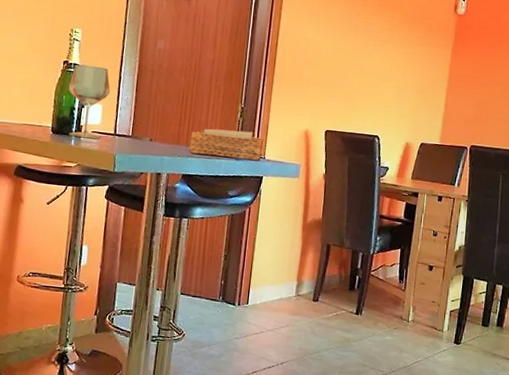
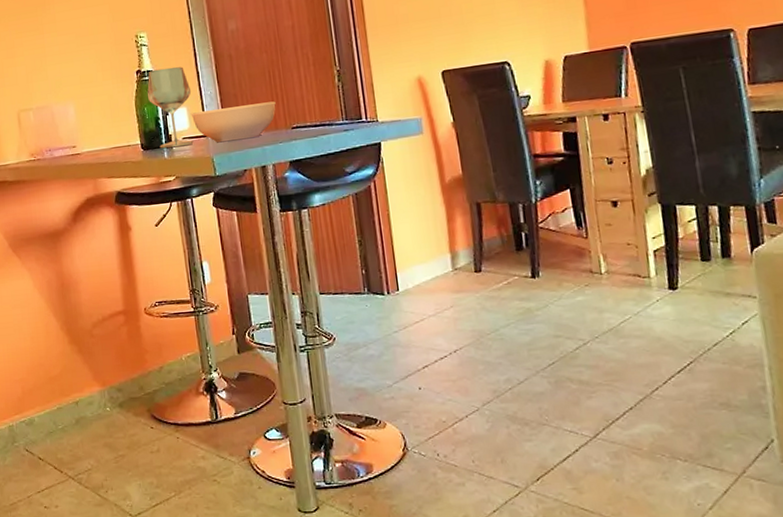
bowl: none [104,111,183,147] -> present [190,101,276,143]
napkin holder: present [188,128,264,161] -> none [287,94,374,136]

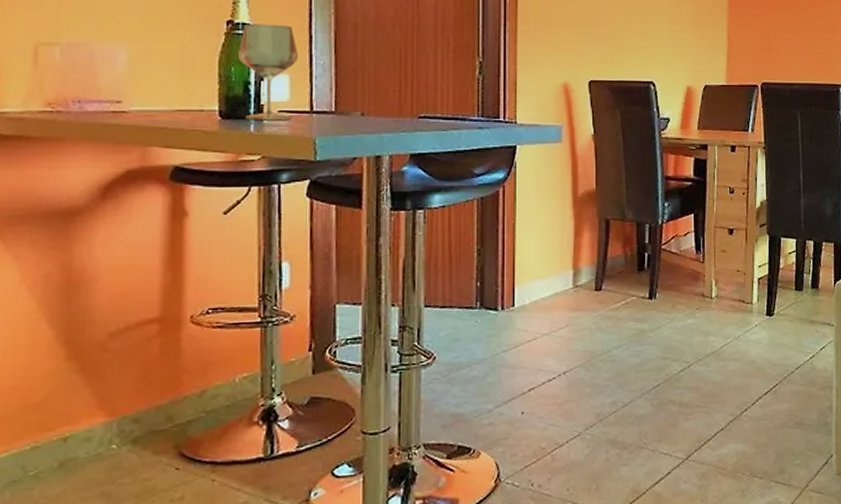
bowl: present [190,101,276,143] -> none [293,83,403,123]

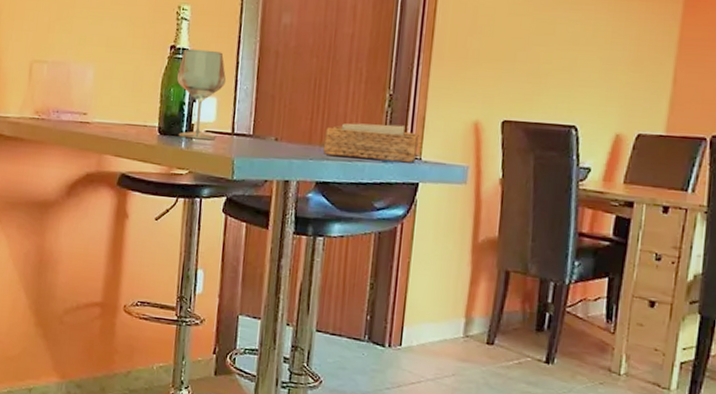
napkin holder: none [415,91,512,127] -> present [323,123,419,163]

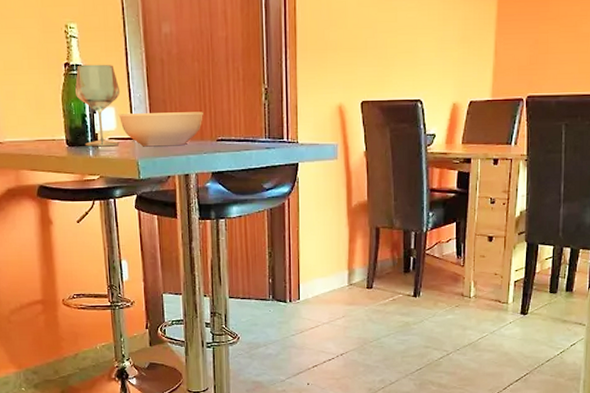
bowl: none [220,105,315,148] -> present [118,112,203,147]
napkin holder: present [323,123,419,163] -> none [214,114,294,149]

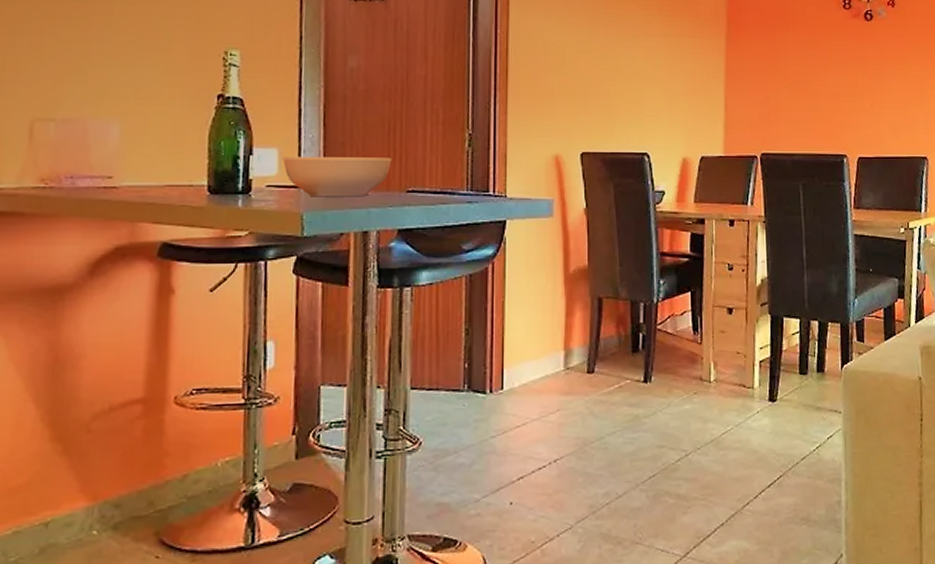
wine glass: present [75,64,121,147] -> none [228,97,288,196]

